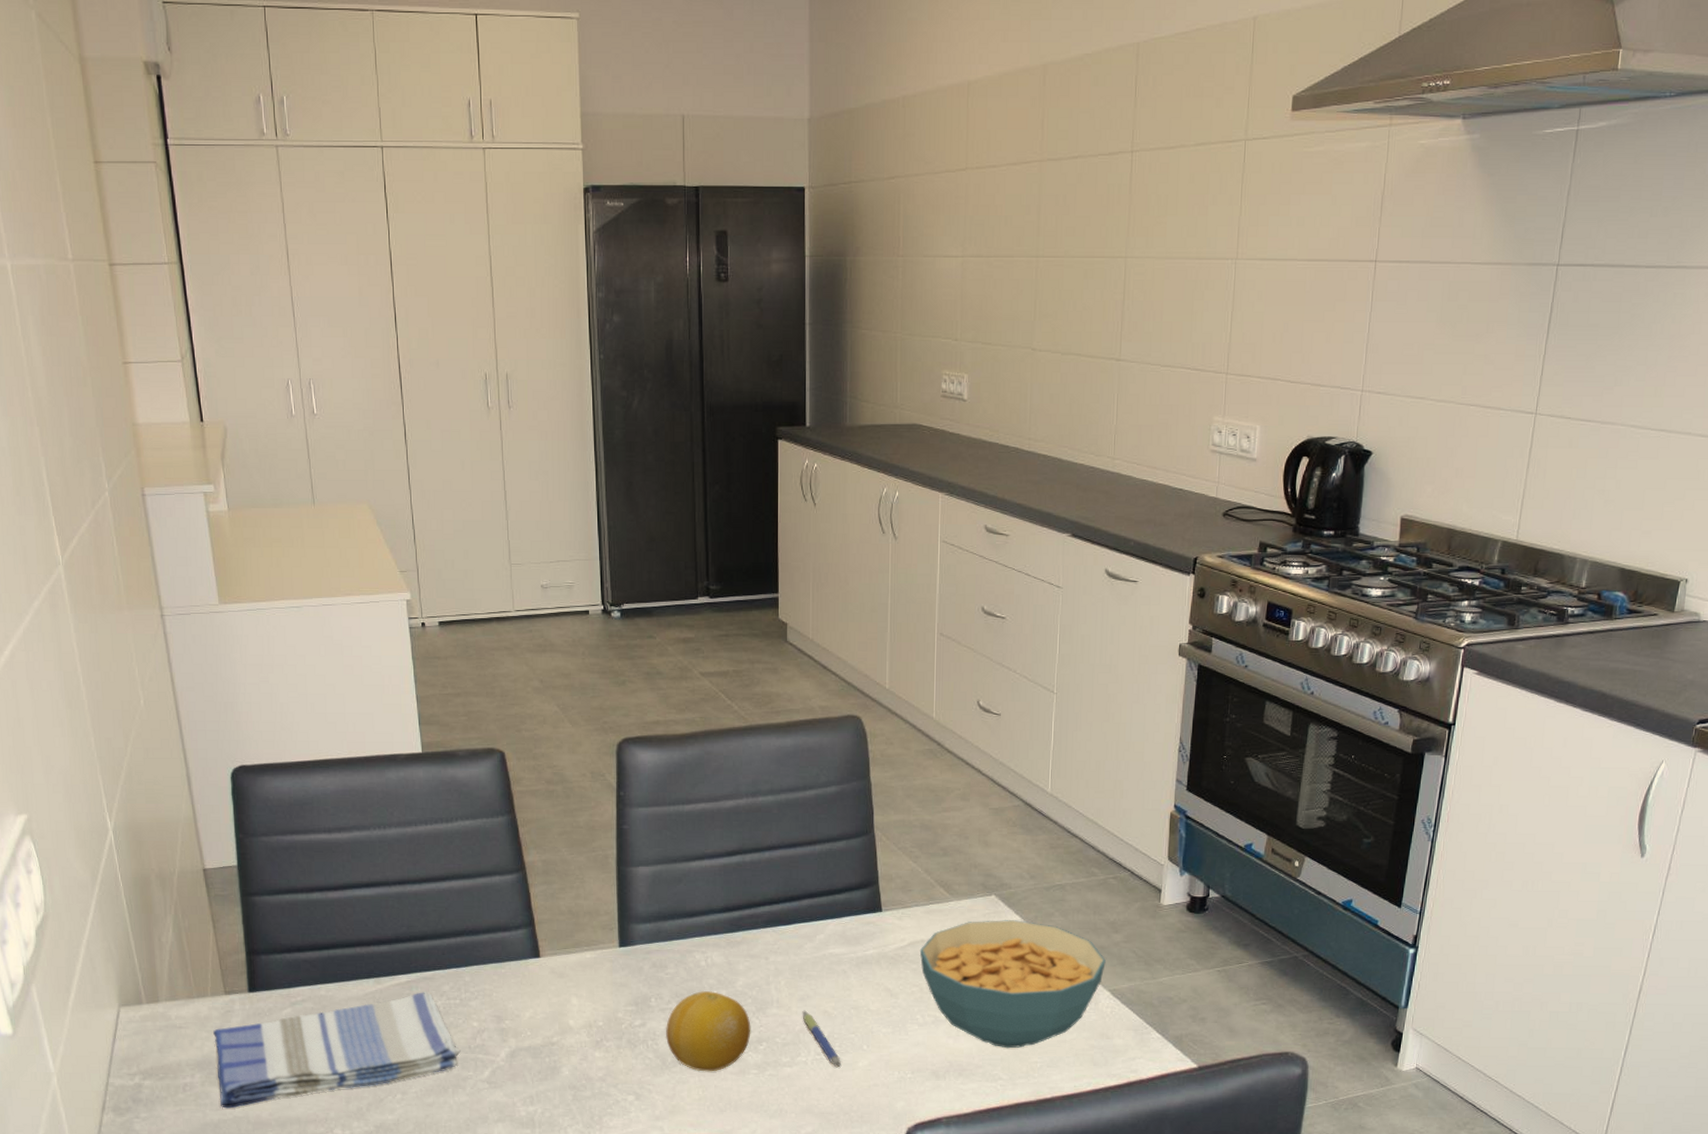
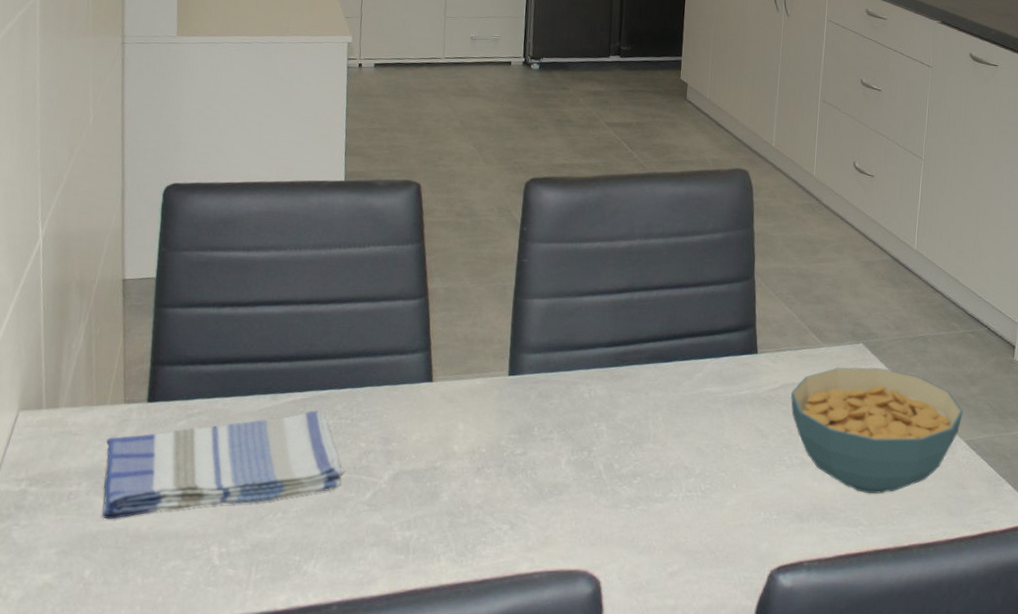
fruit: present [666,990,751,1072] -> none [545,422,627,504]
pen: present [802,1010,841,1068] -> none [676,446,710,506]

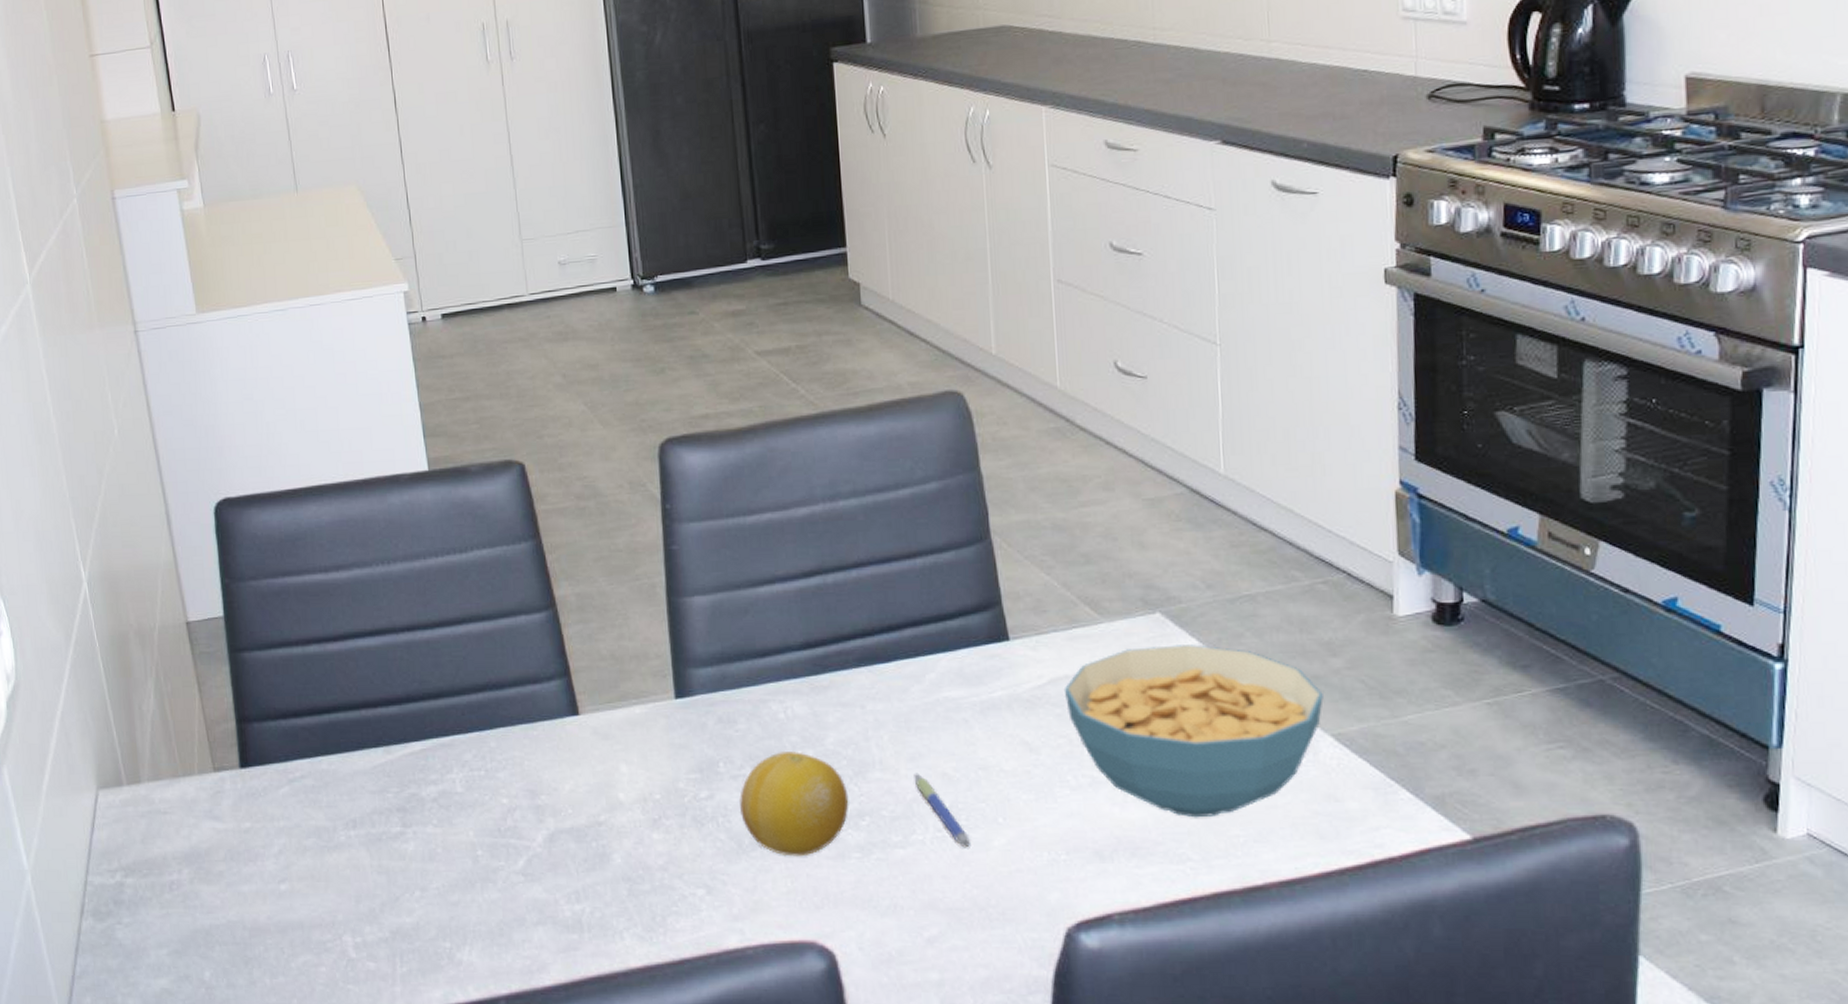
dish towel: present [102,410,346,520] -> none [202,762,489,911]
fruit: none [545,422,627,504] -> present [739,750,849,857]
pen: none [676,446,710,506] -> present [914,773,970,848]

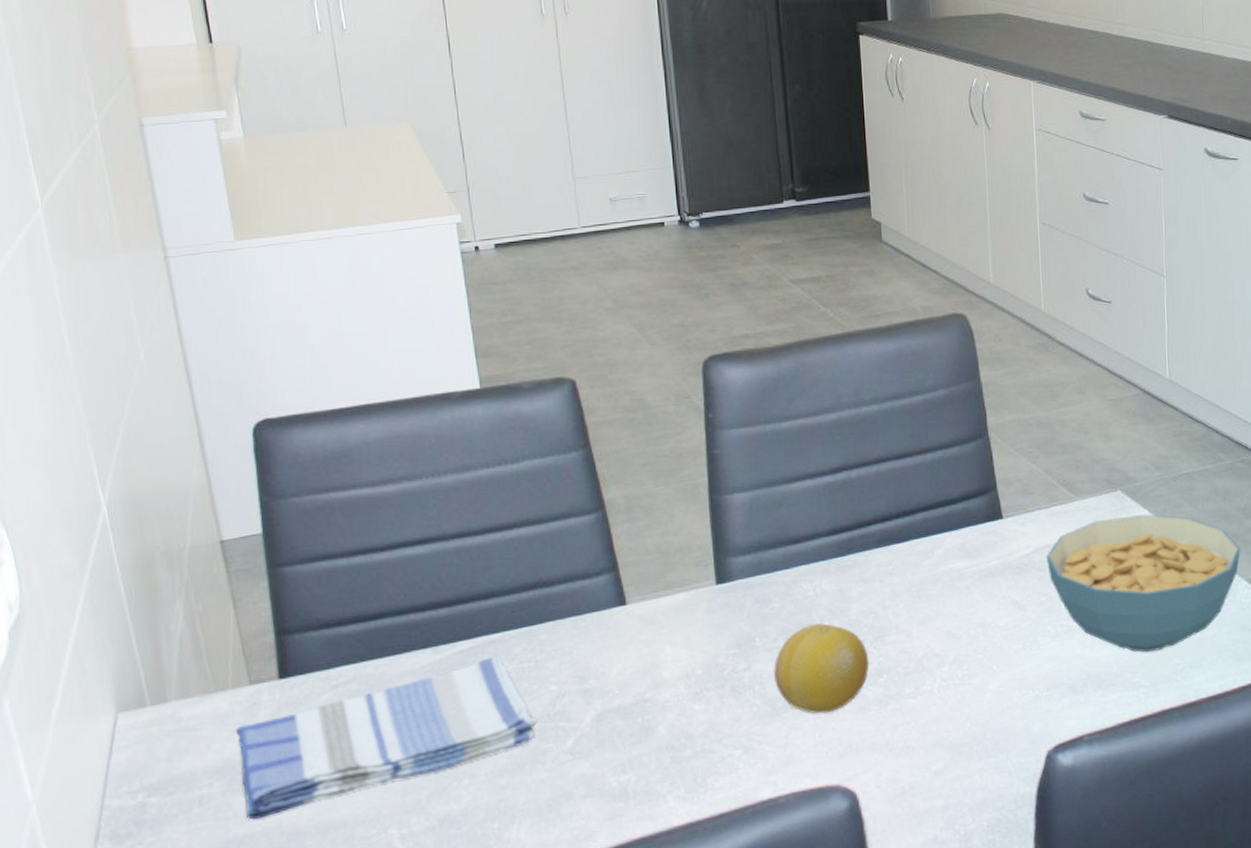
dish towel: none [202,762,489,911] -> present [236,657,538,820]
pen: present [914,773,970,848] -> none [924,633,970,693]

